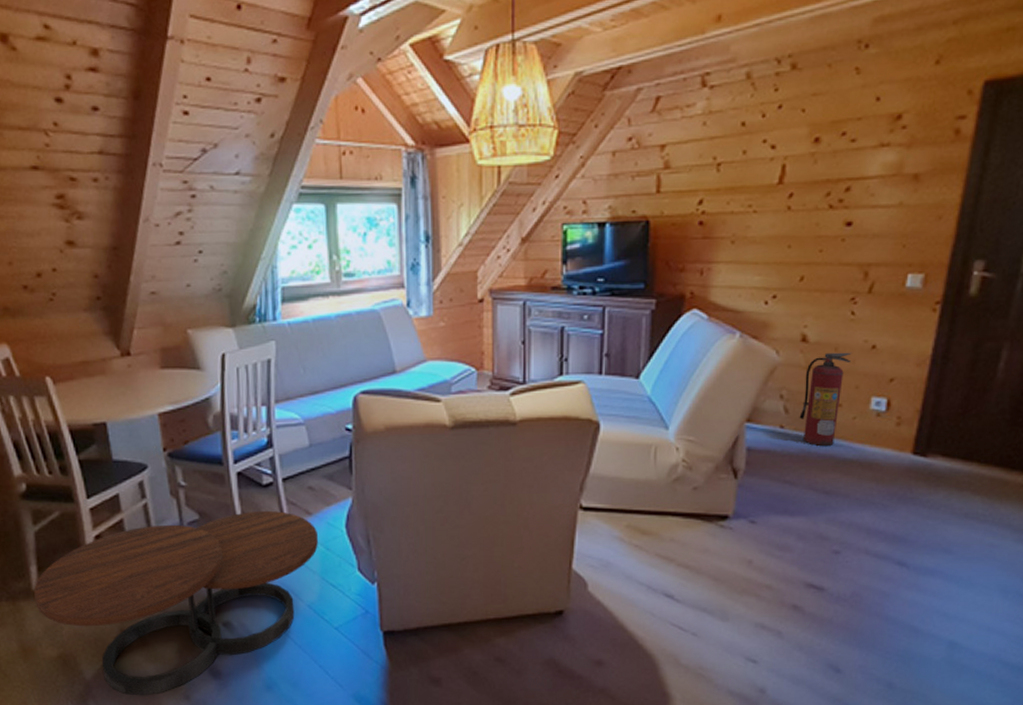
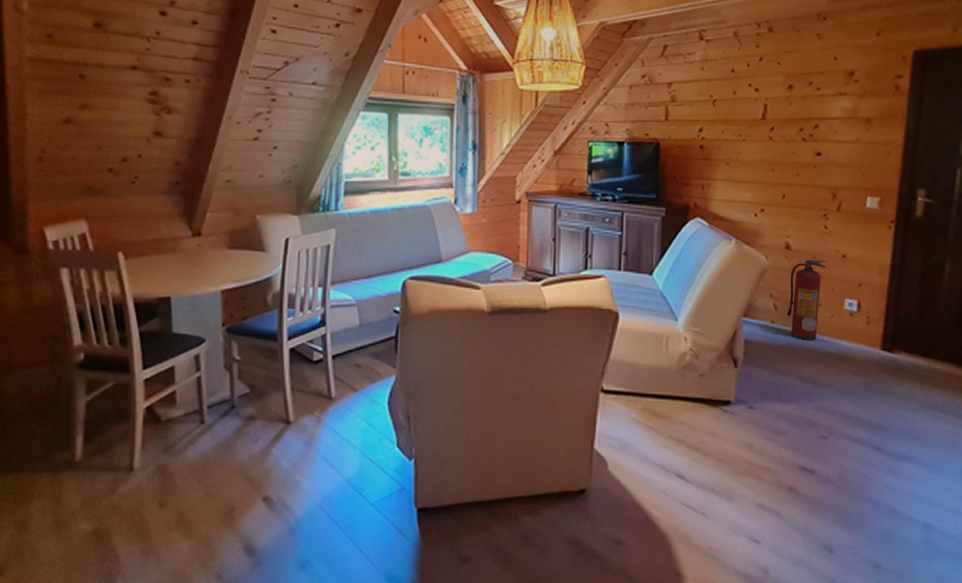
coffee table: present [34,510,319,696] -> none [77,386,362,575]

